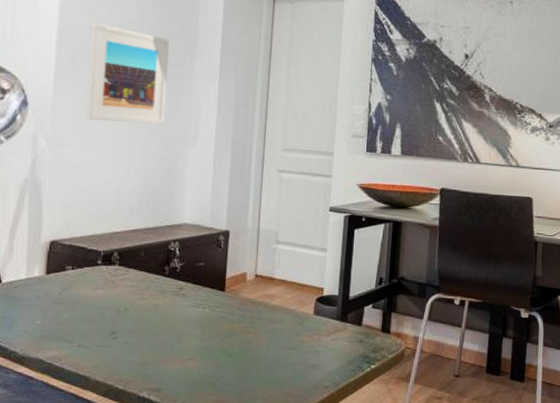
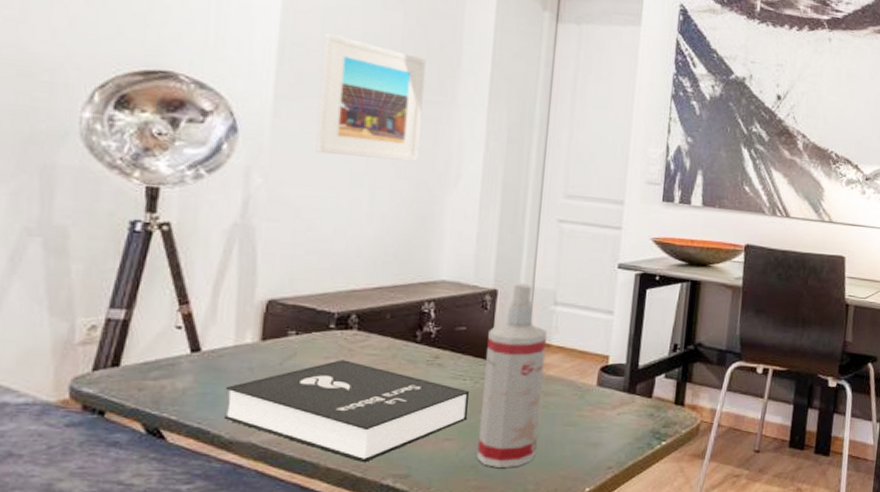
booklet: none [18,290,208,377] -> present [223,360,470,462]
spray bottle: none [214,225,271,385] -> present [476,283,548,467]

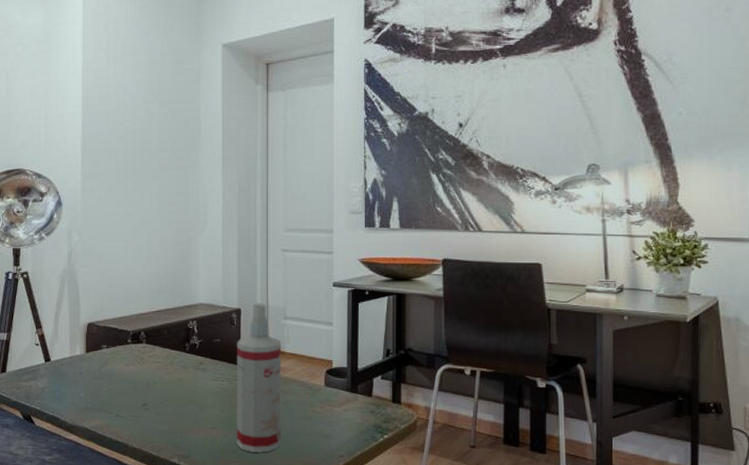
booklet: present [223,360,470,462] -> none [67,366,227,444]
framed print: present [315,34,426,162] -> none [109,128,176,215]

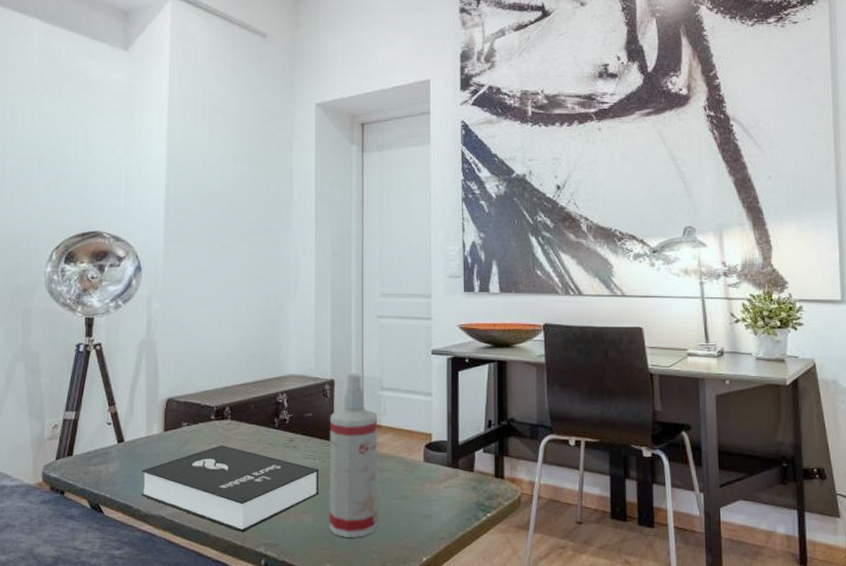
booklet: none [67,366,227,444] -> present [141,445,319,532]

